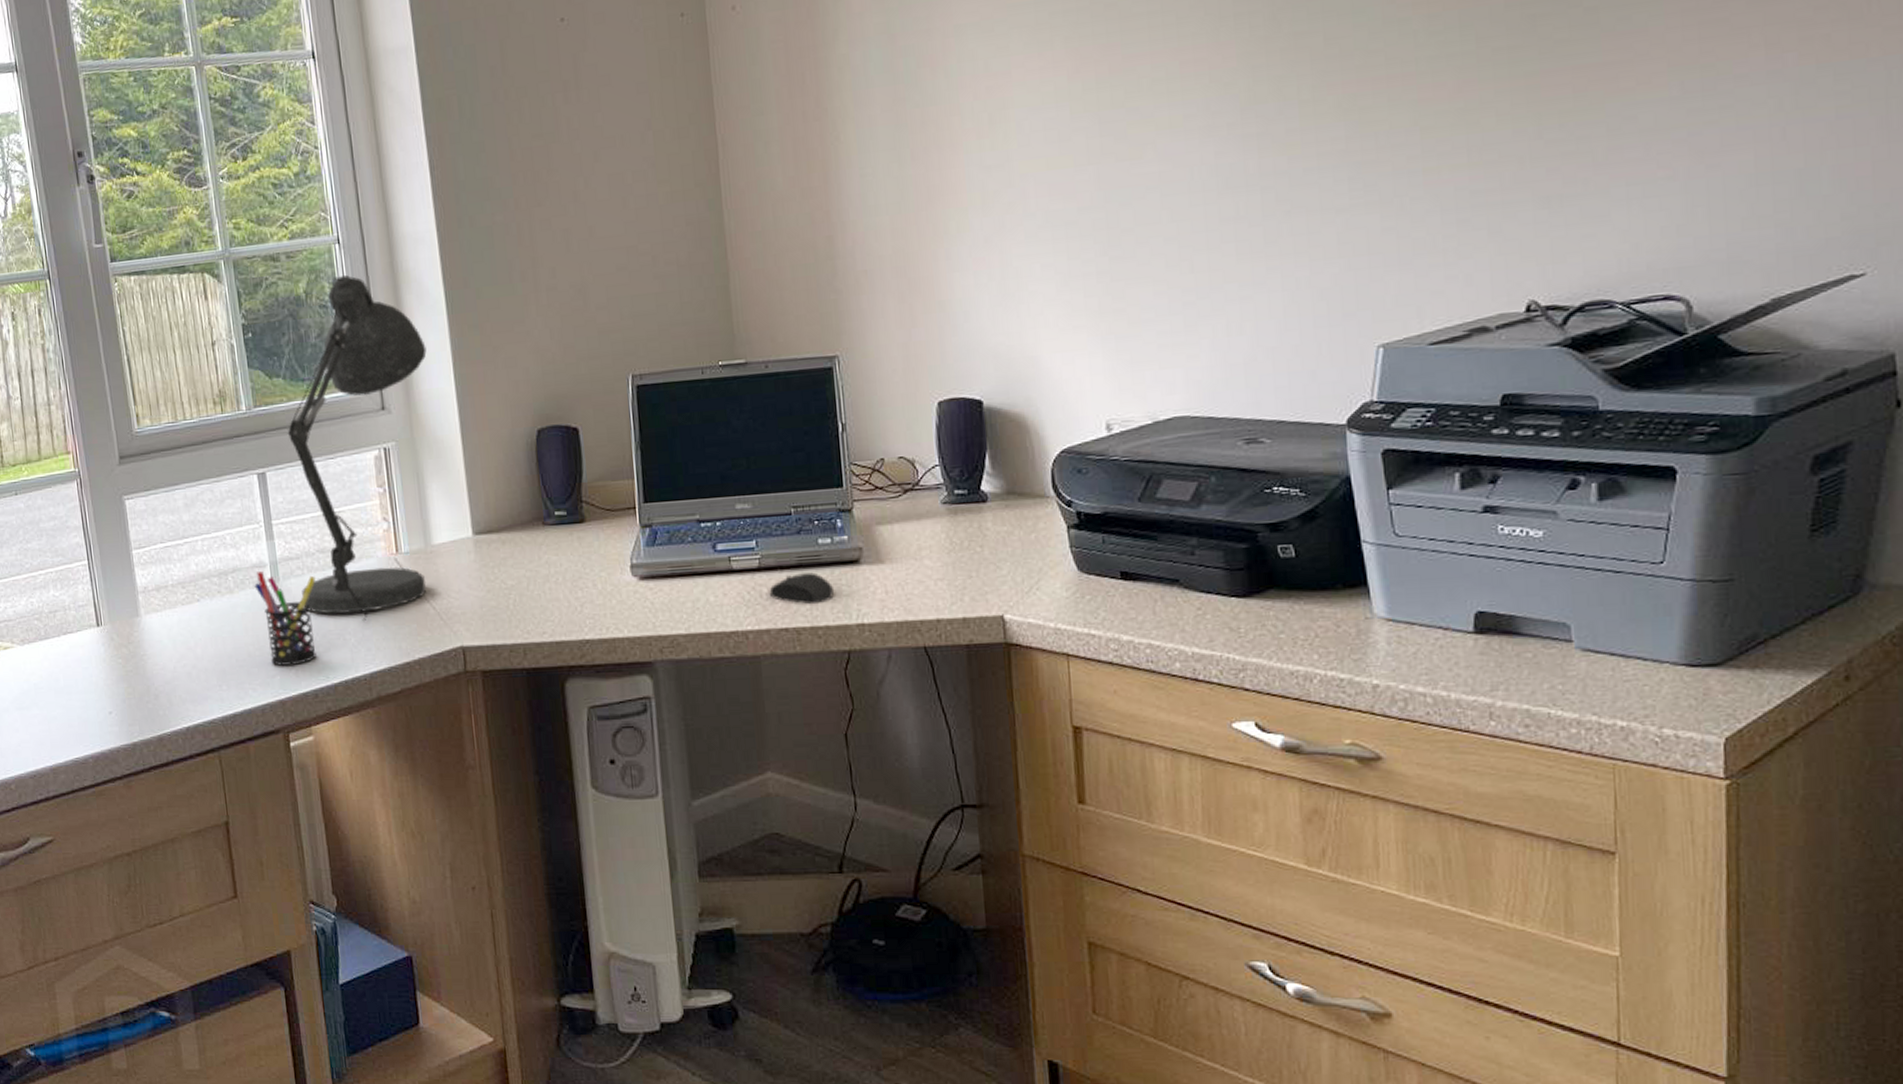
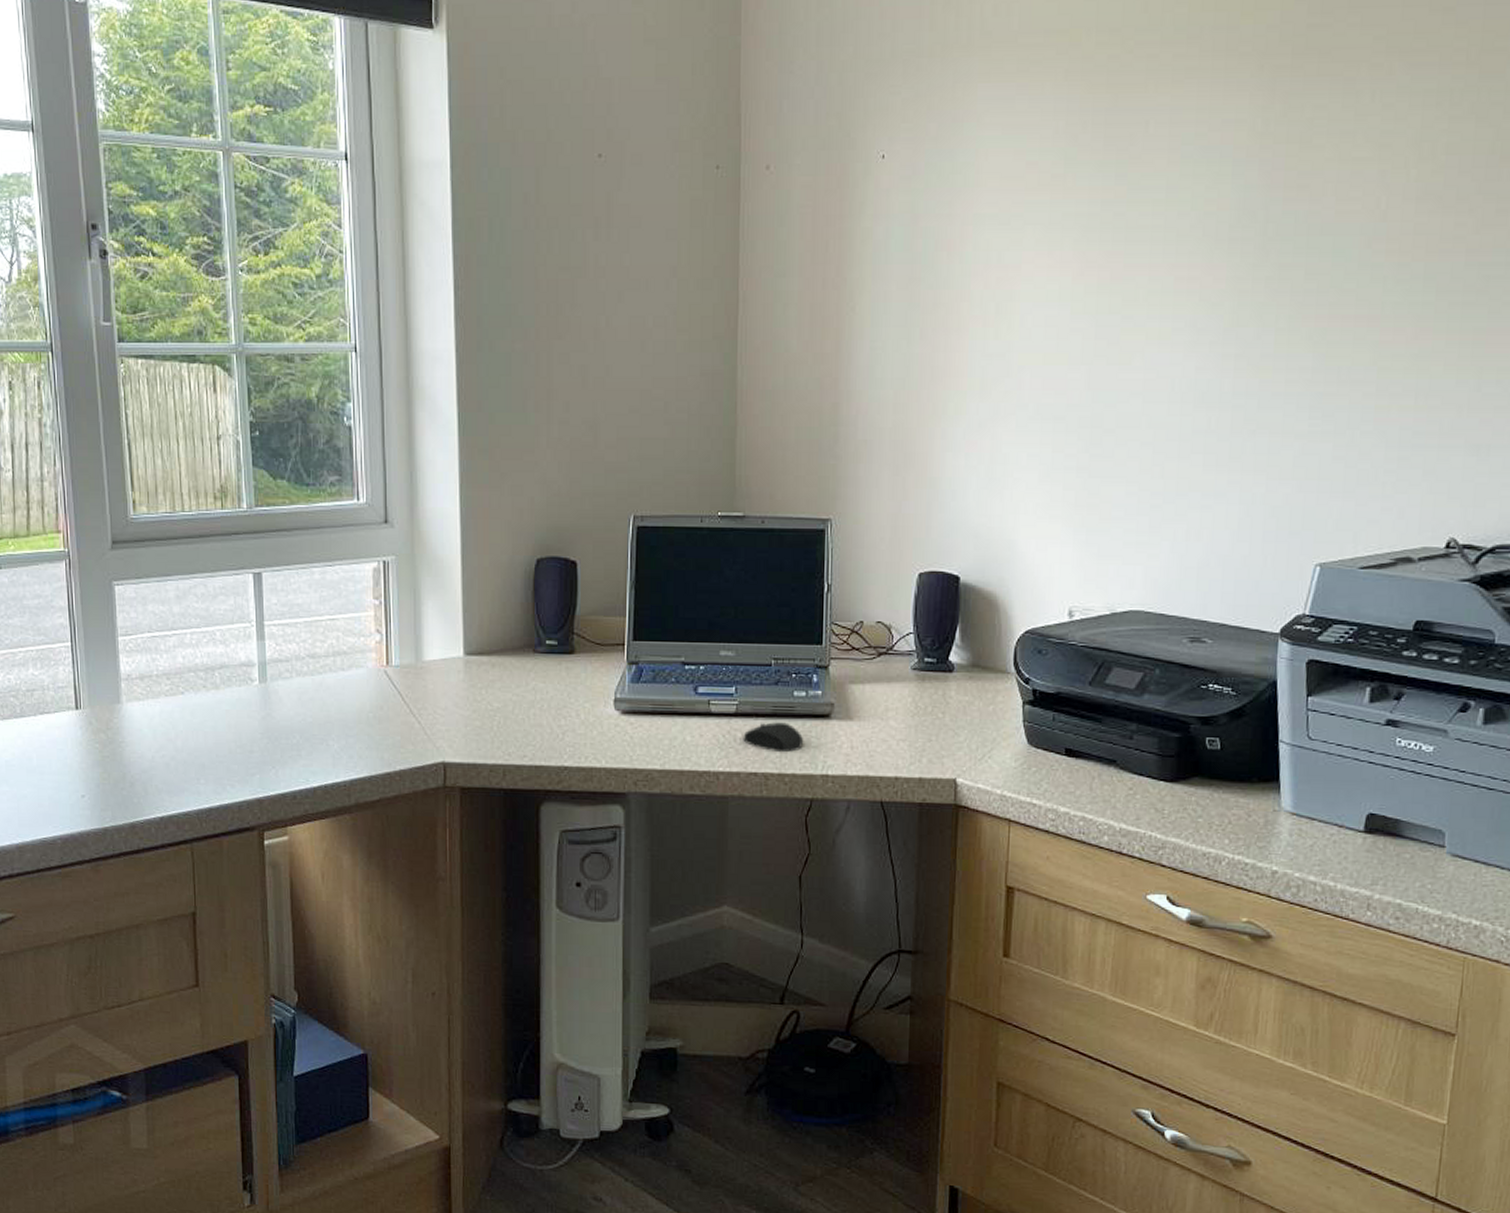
pen holder: present [254,571,317,667] -> none [241,670,303,766]
desk lamp: present [287,275,427,622] -> none [287,385,434,730]

